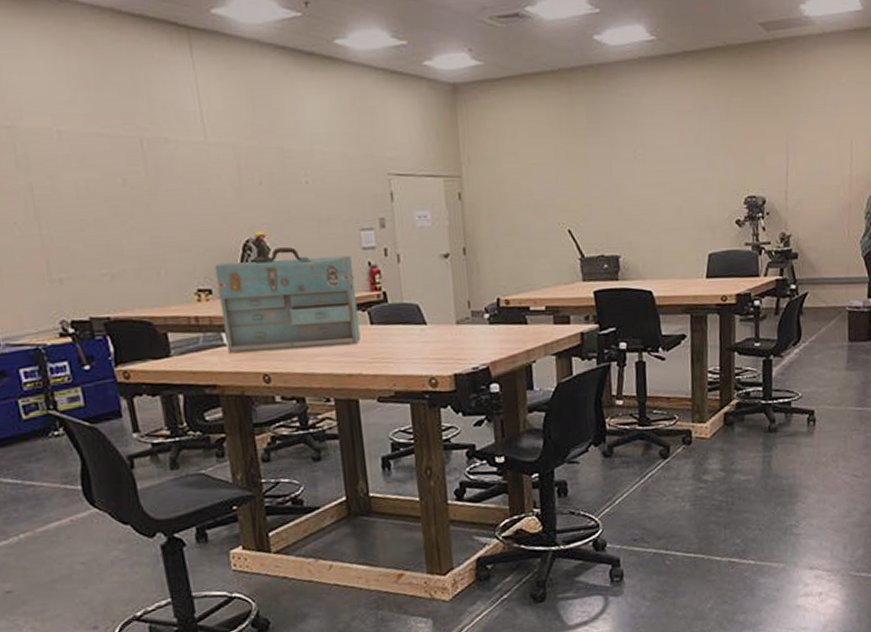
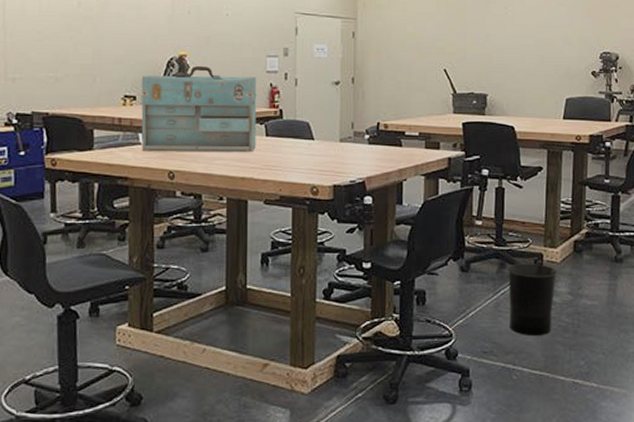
waste bin: none [653,441,708,518] -> present [507,263,558,335]

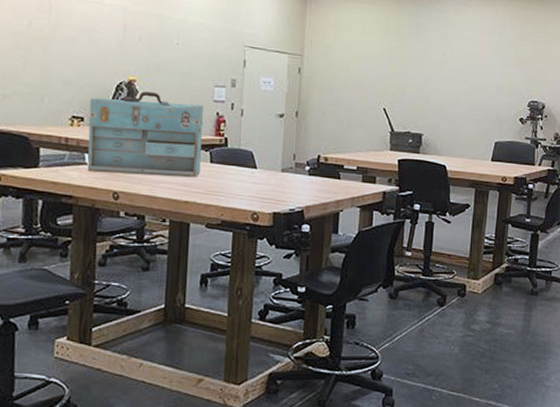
waste bin: present [507,263,558,335] -> none [432,293,479,360]

